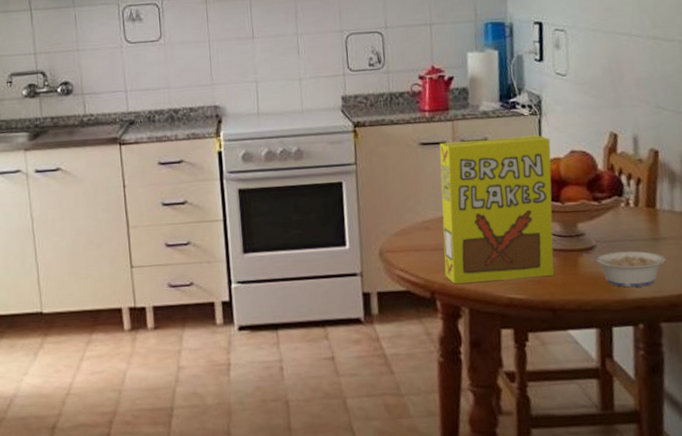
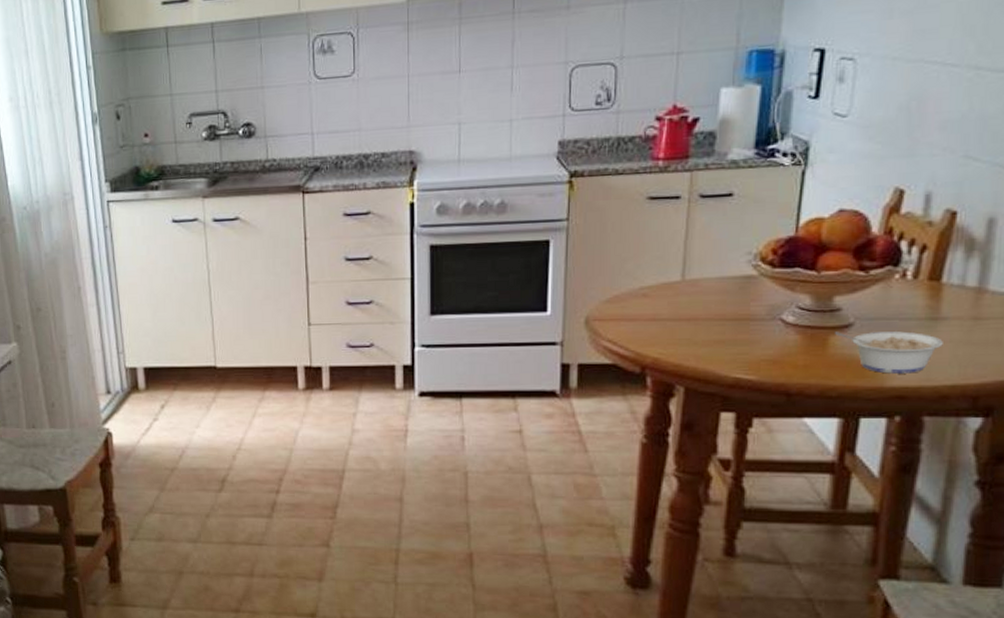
cereal box: present [439,135,554,285] -> none [660,190,814,360]

